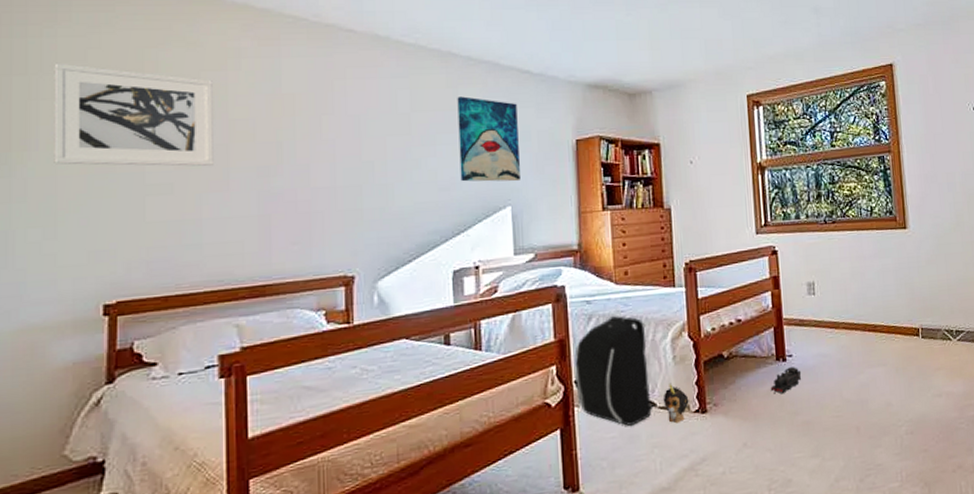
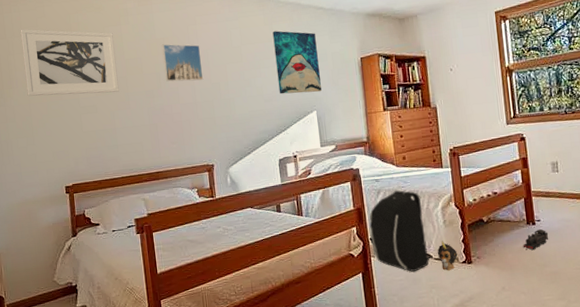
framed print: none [289,102,350,157] -> present [161,44,204,82]

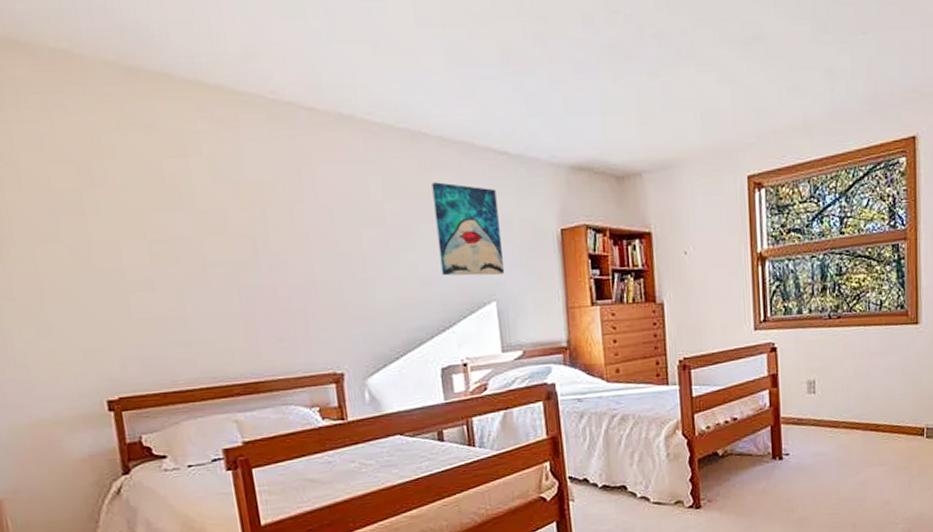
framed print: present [20,29,119,97] -> none [12,151,190,262]
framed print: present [161,44,204,82] -> none [256,191,326,250]
backpack: present [369,190,433,272] -> none [567,414,651,520]
plush toy: present [437,241,458,271] -> none [656,479,683,518]
toy train: present [523,229,549,251] -> none [765,465,798,492]

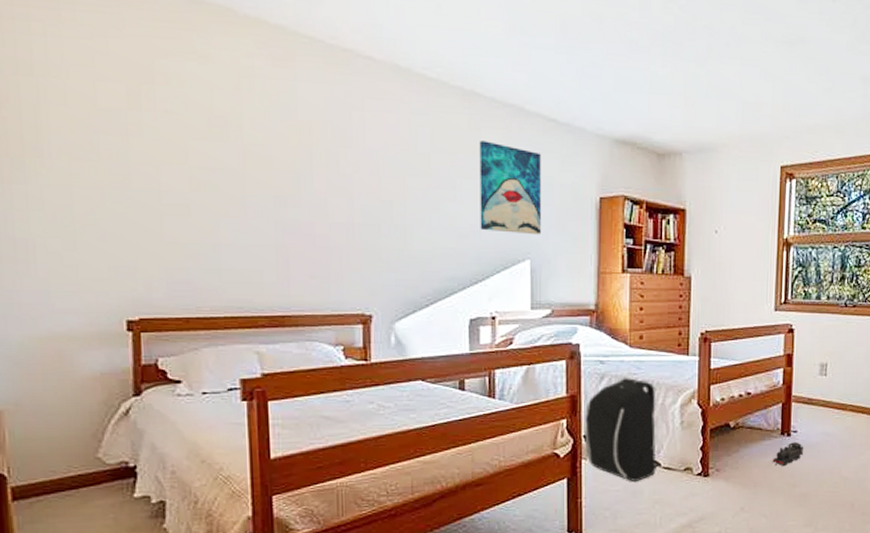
backpack: none [567,414,651,520] -> present [583,378,662,481]
toy train: none [765,465,798,492] -> present [772,442,804,467]

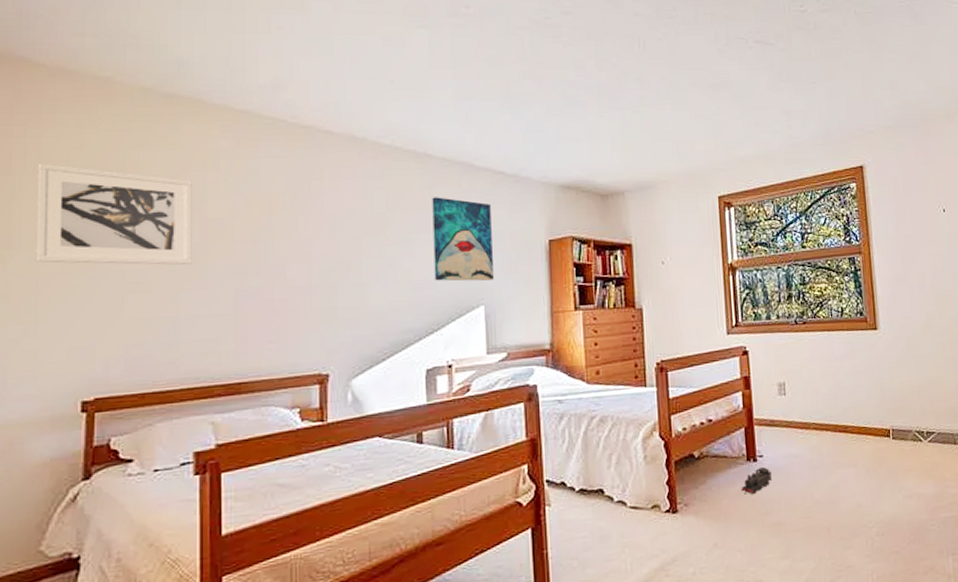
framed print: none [61,66,230,190] -> present [35,163,192,265]
backpack: present [583,378,662,481] -> none [546,415,628,525]

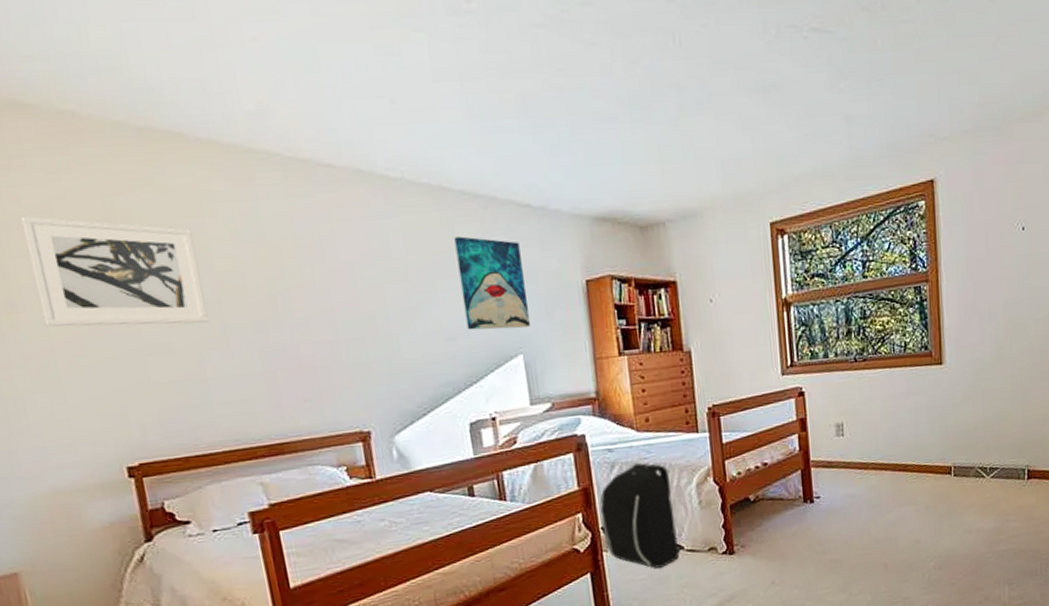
backpack: none [546,415,628,525] -> present [599,463,685,568]
toy train: present [741,467,773,495] -> none [798,508,830,535]

